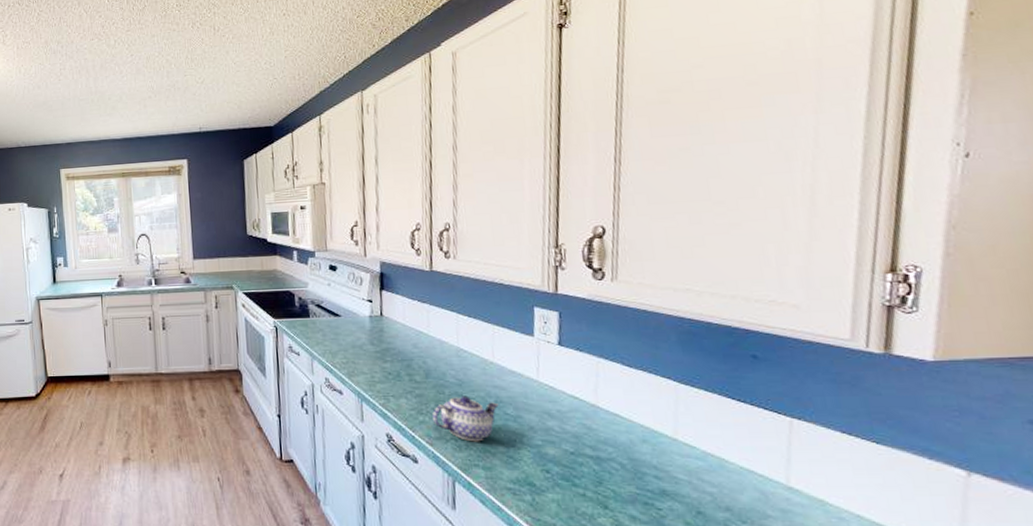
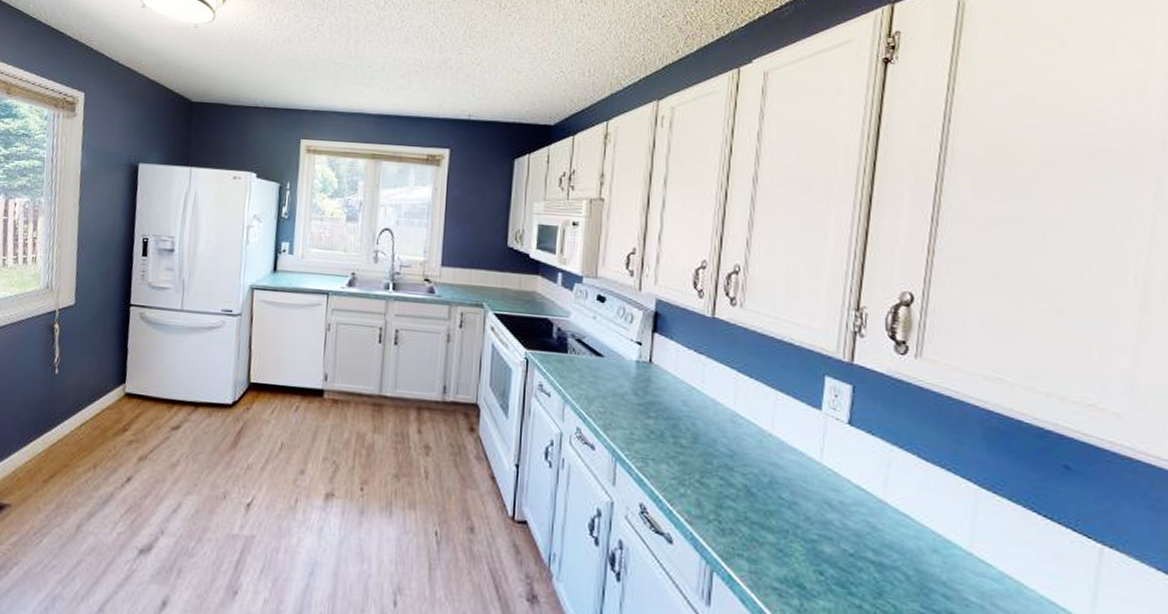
teapot: present [432,395,499,442] -> none [696,469,773,528]

